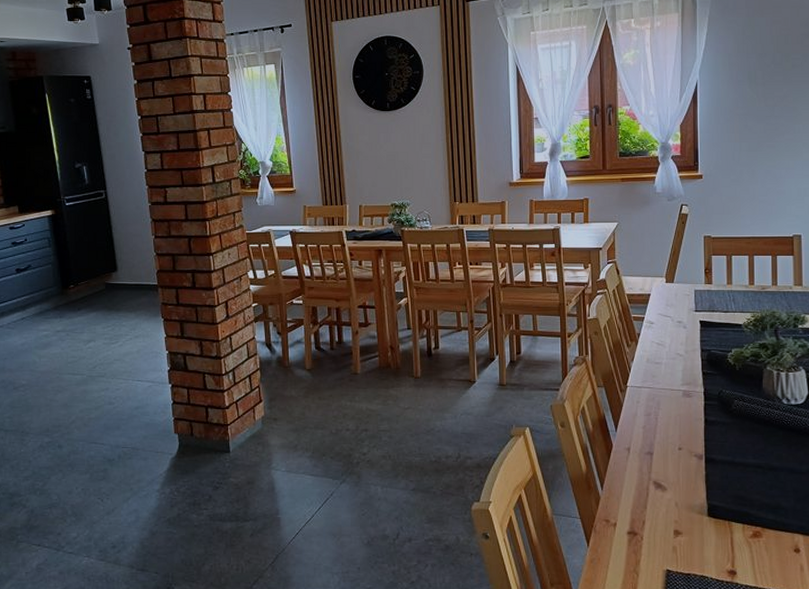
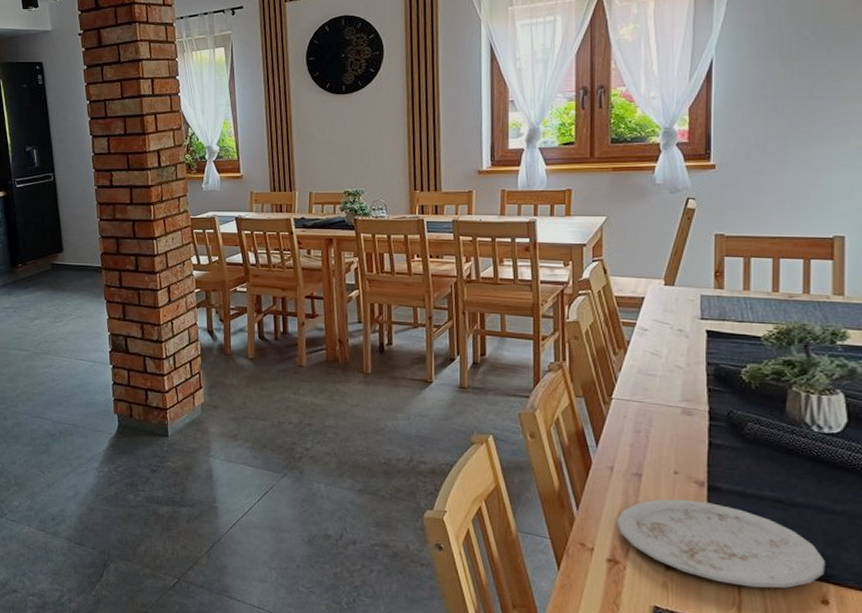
plate: none [634,472,796,544] -> present [616,499,825,589]

